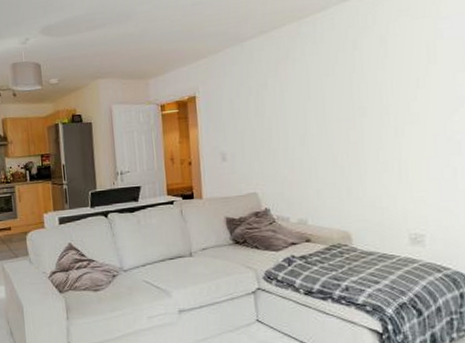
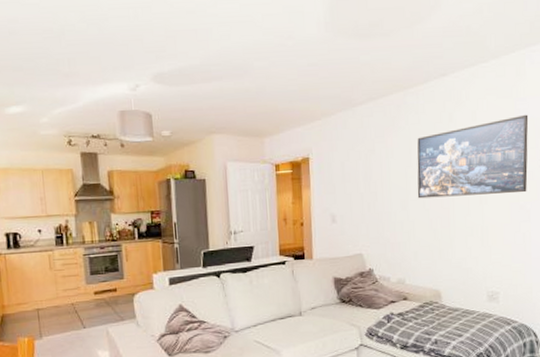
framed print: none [316,34,456,133] -> present [417,114,529,199]

